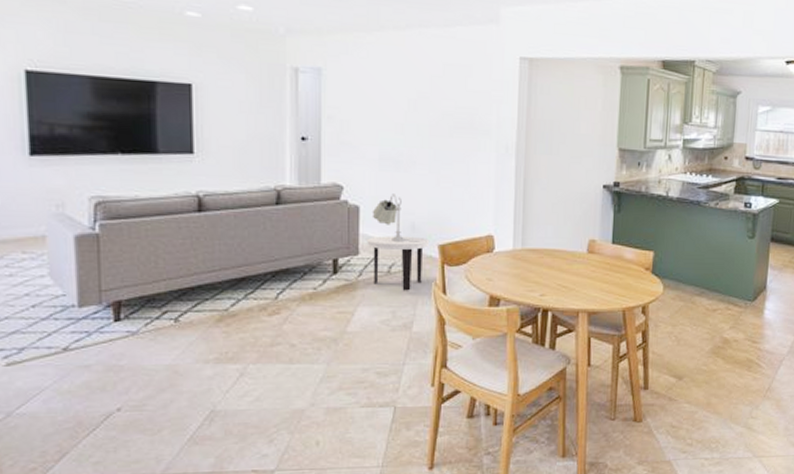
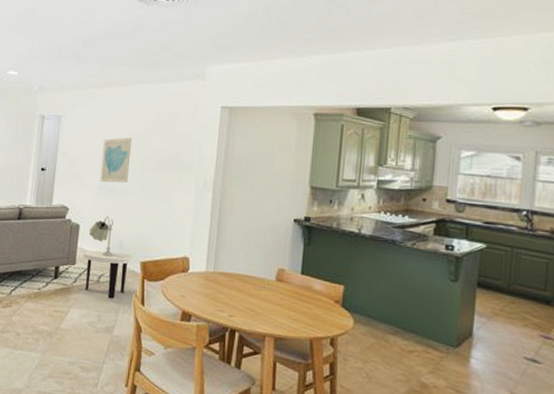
wall art: none [380,95,417,153] -> present [100,137,133,183]

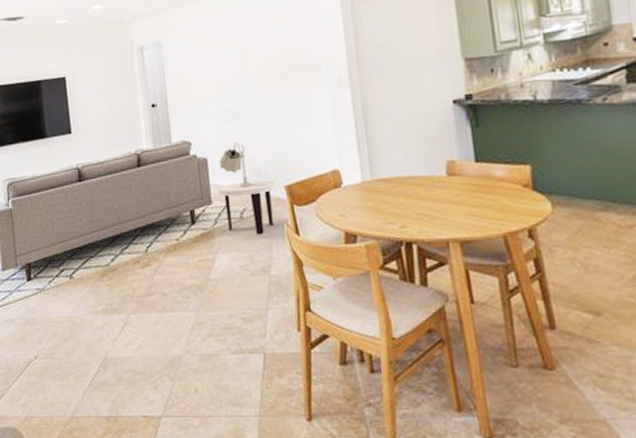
wall art: present [100,137,133,183] -> none [214,48,252,105]

